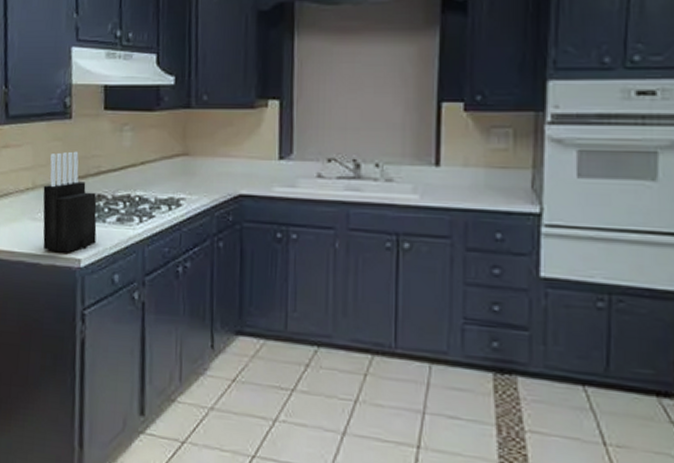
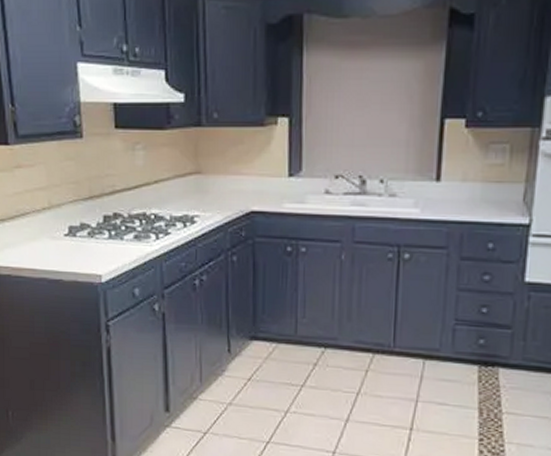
knife block: present [43,151,97,253] -> none [59,171,115,270]

